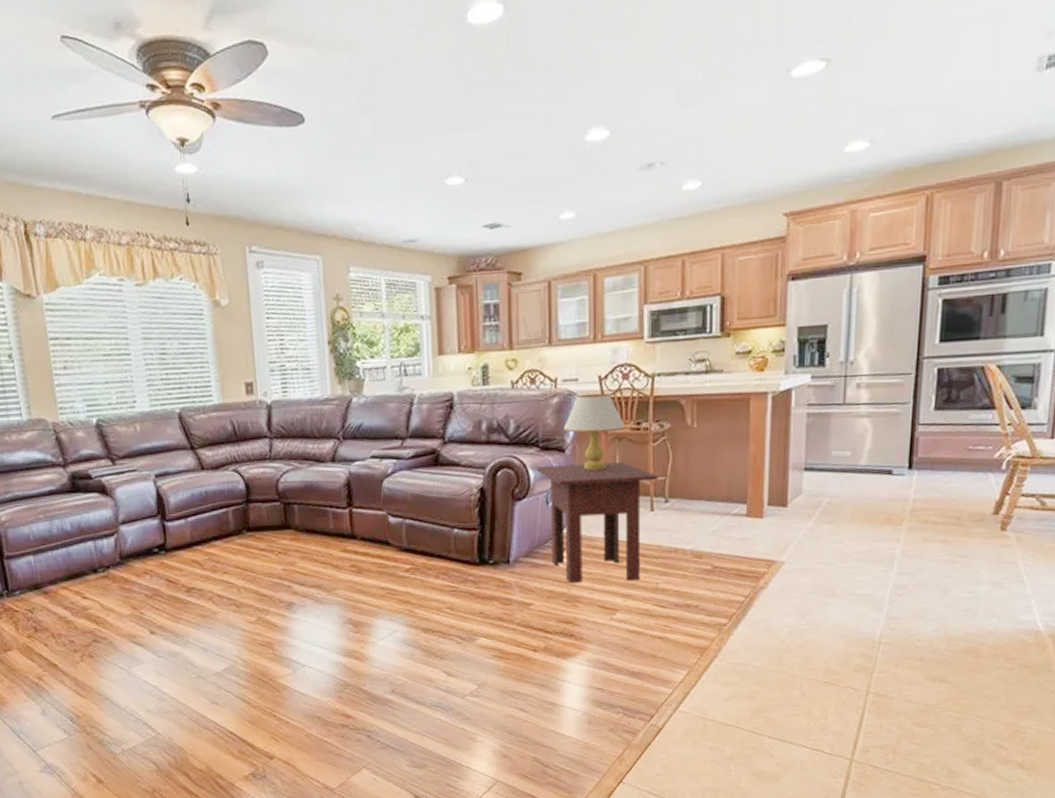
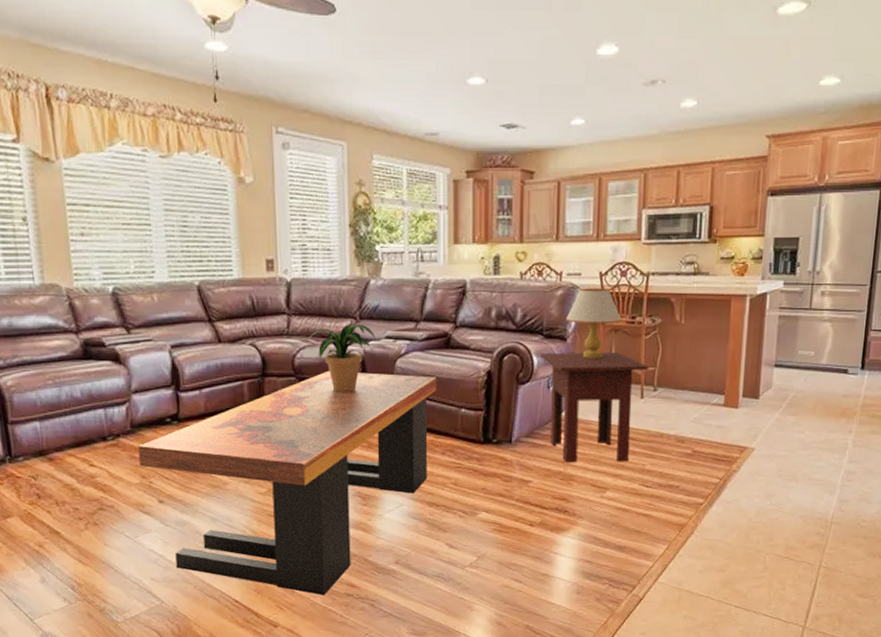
coffee table: none [128,494,427,727] -> present [138,370,437,596]
potted plant: none [289,444,361,516] -> present [306,324,376,392]

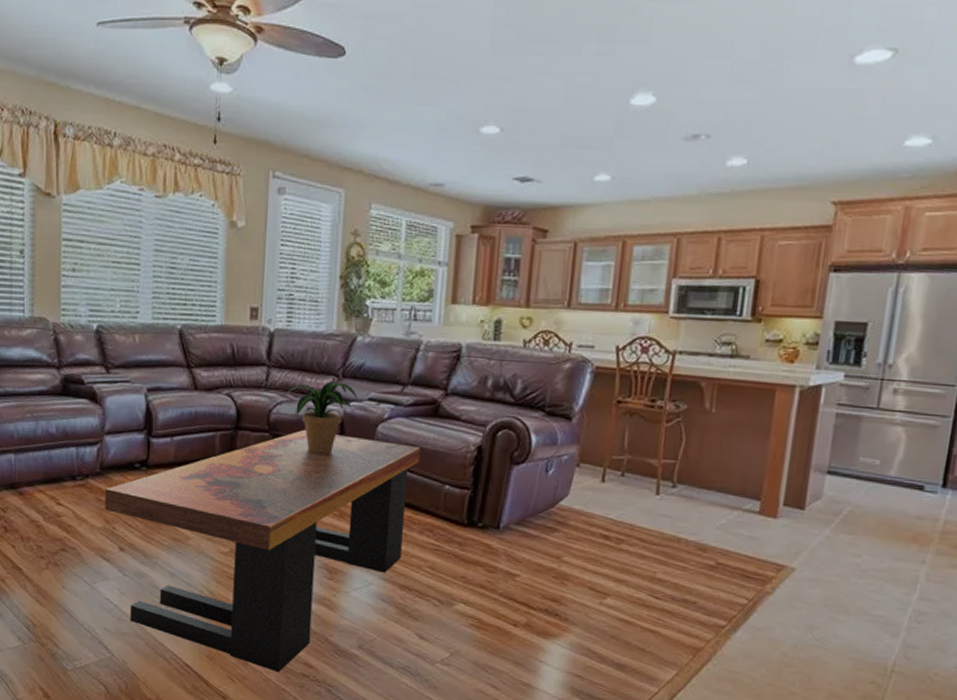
side table: present [539,352,649,463] -> none [538,432,669,566]
table lamp: present [565,288,622,359] -> none [572,362,639,445]

